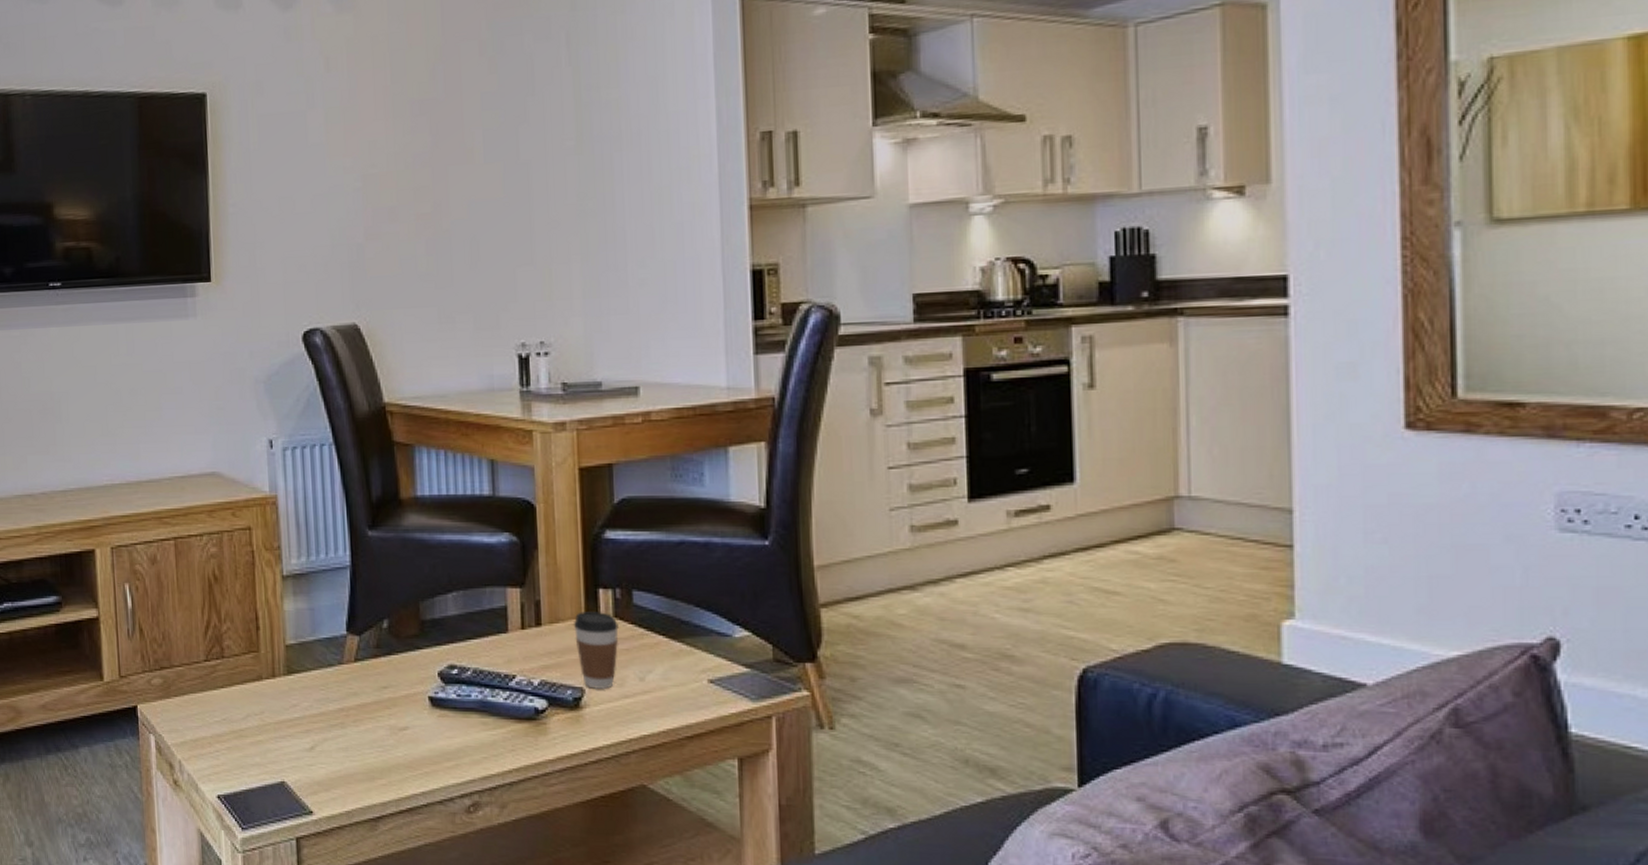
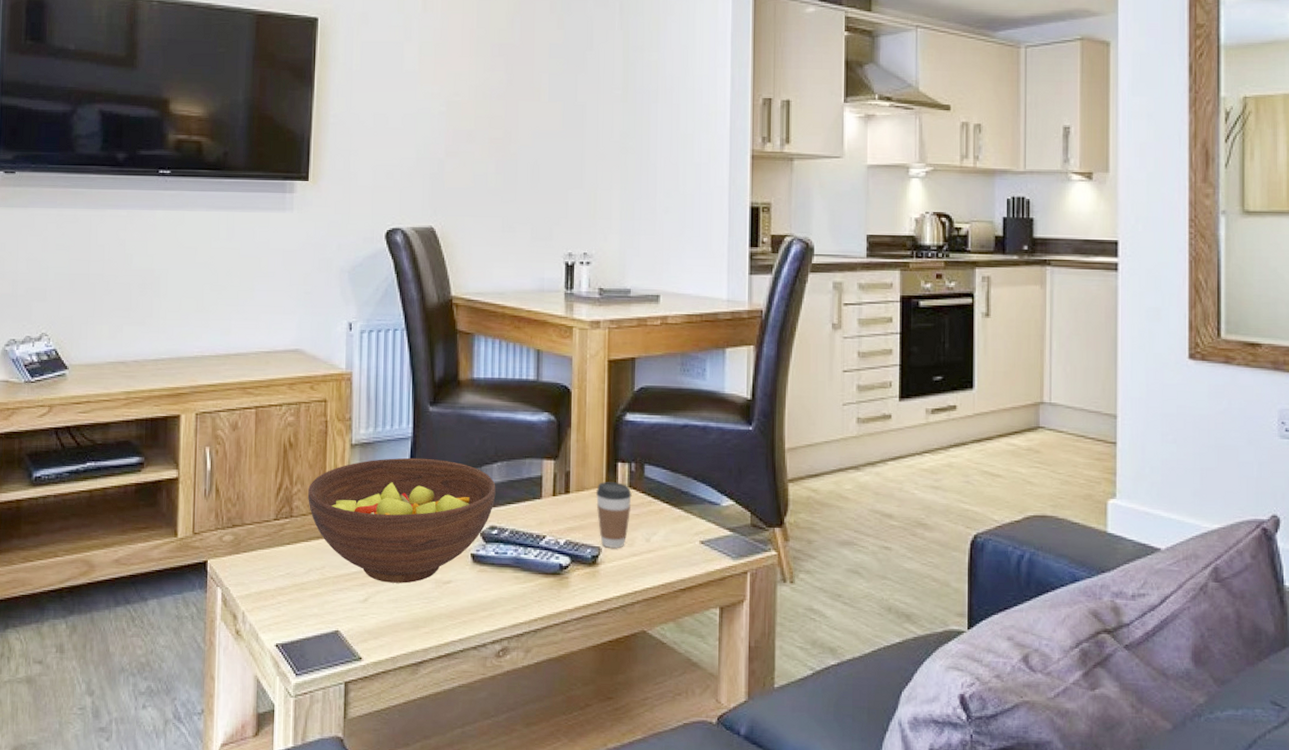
fruit bowl: none [239,589,453,730] -> present [308,457,496,583]

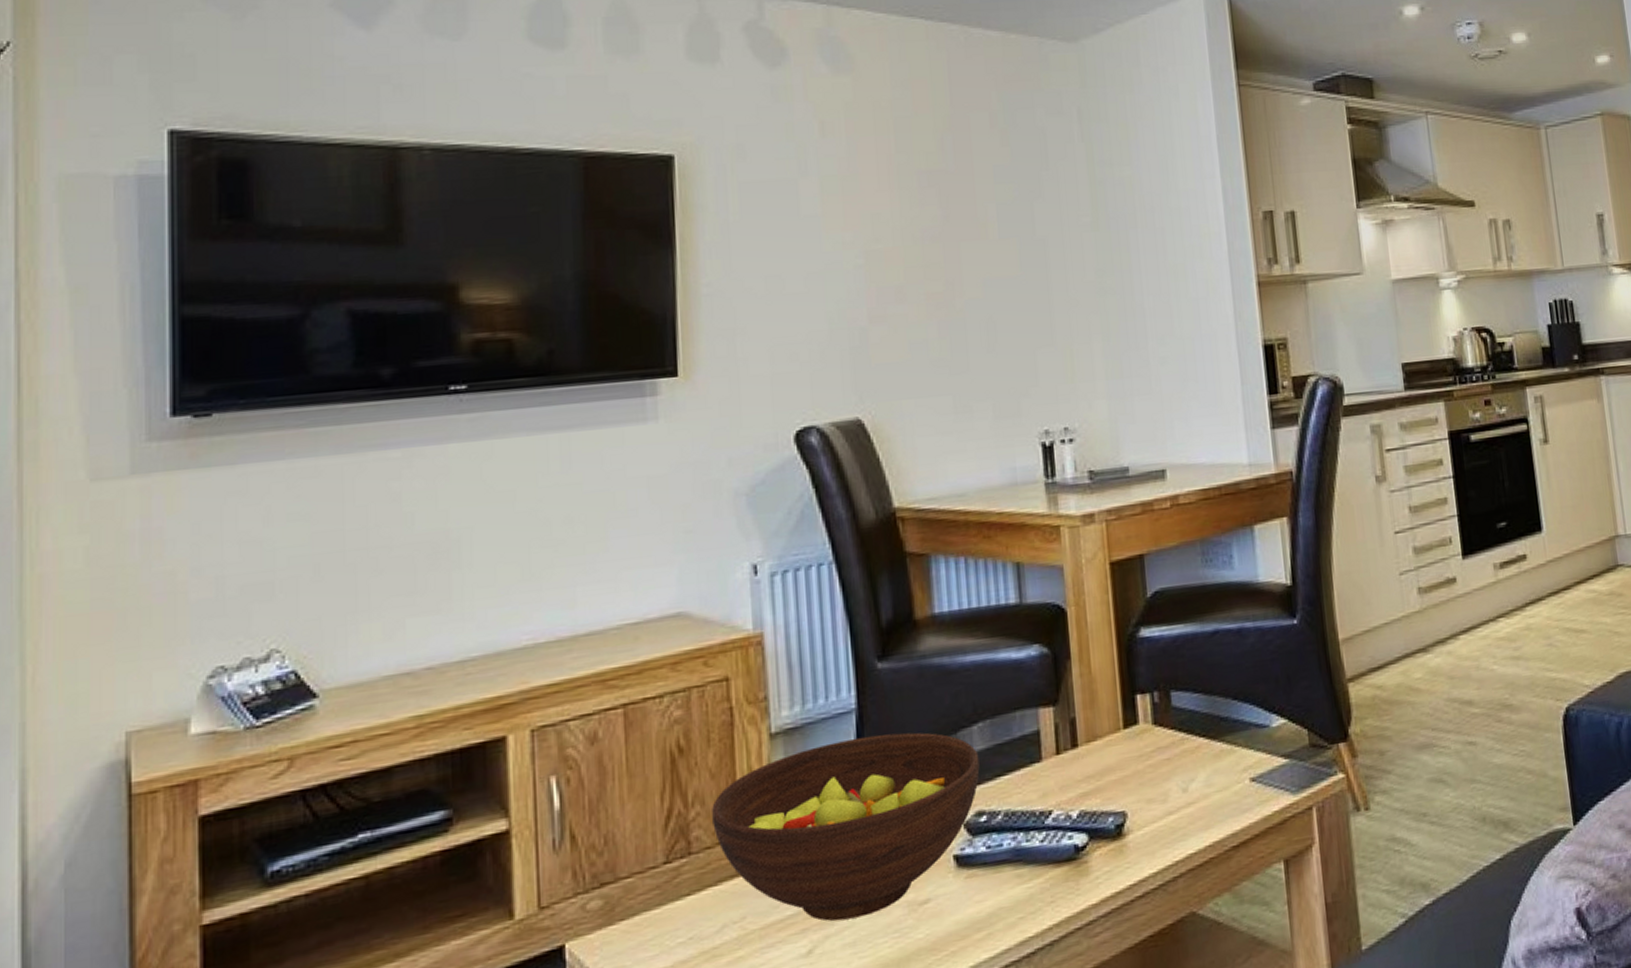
coffee cup: present [595,482,632,548] -> none [1111,720,1159,810]

